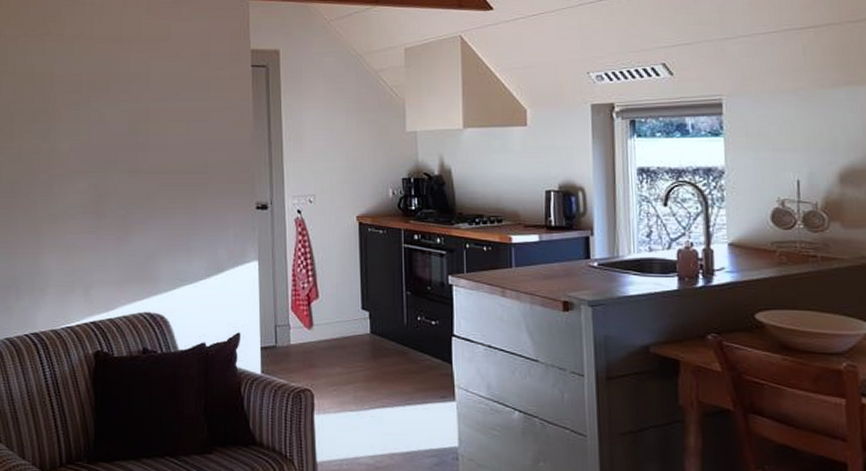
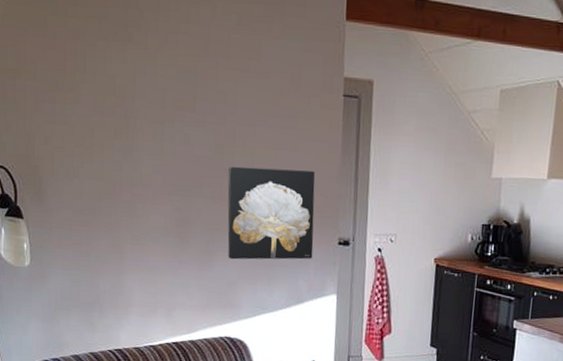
wall art: none [143,139,231,232] -> present [227,166,315,260]

